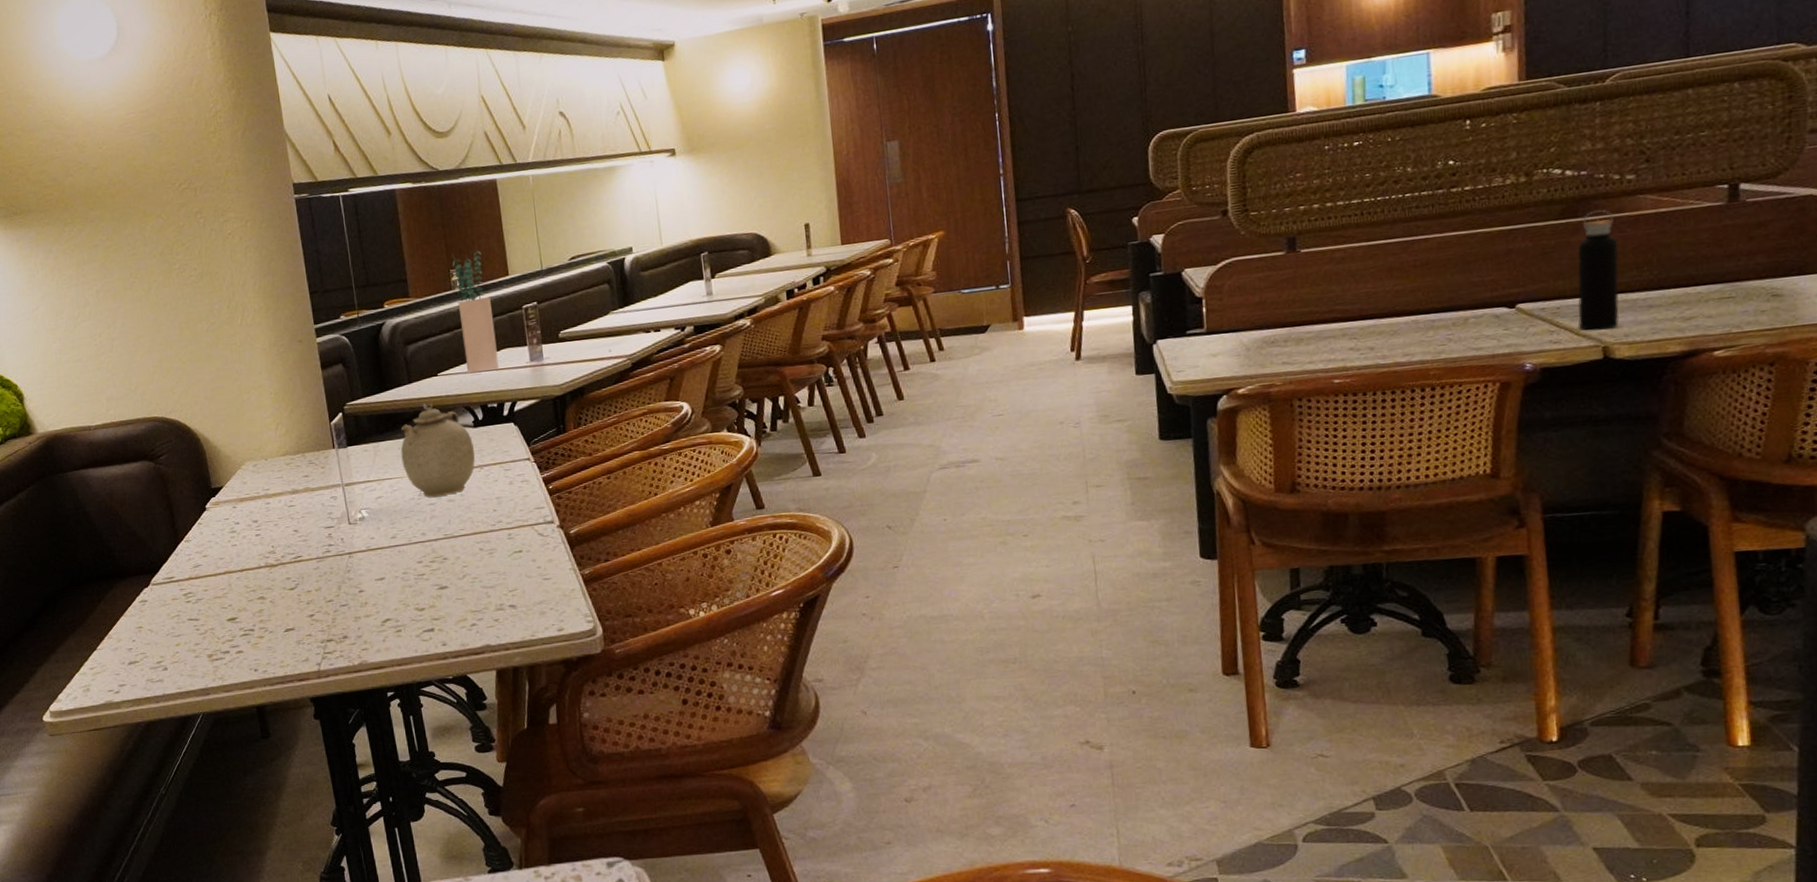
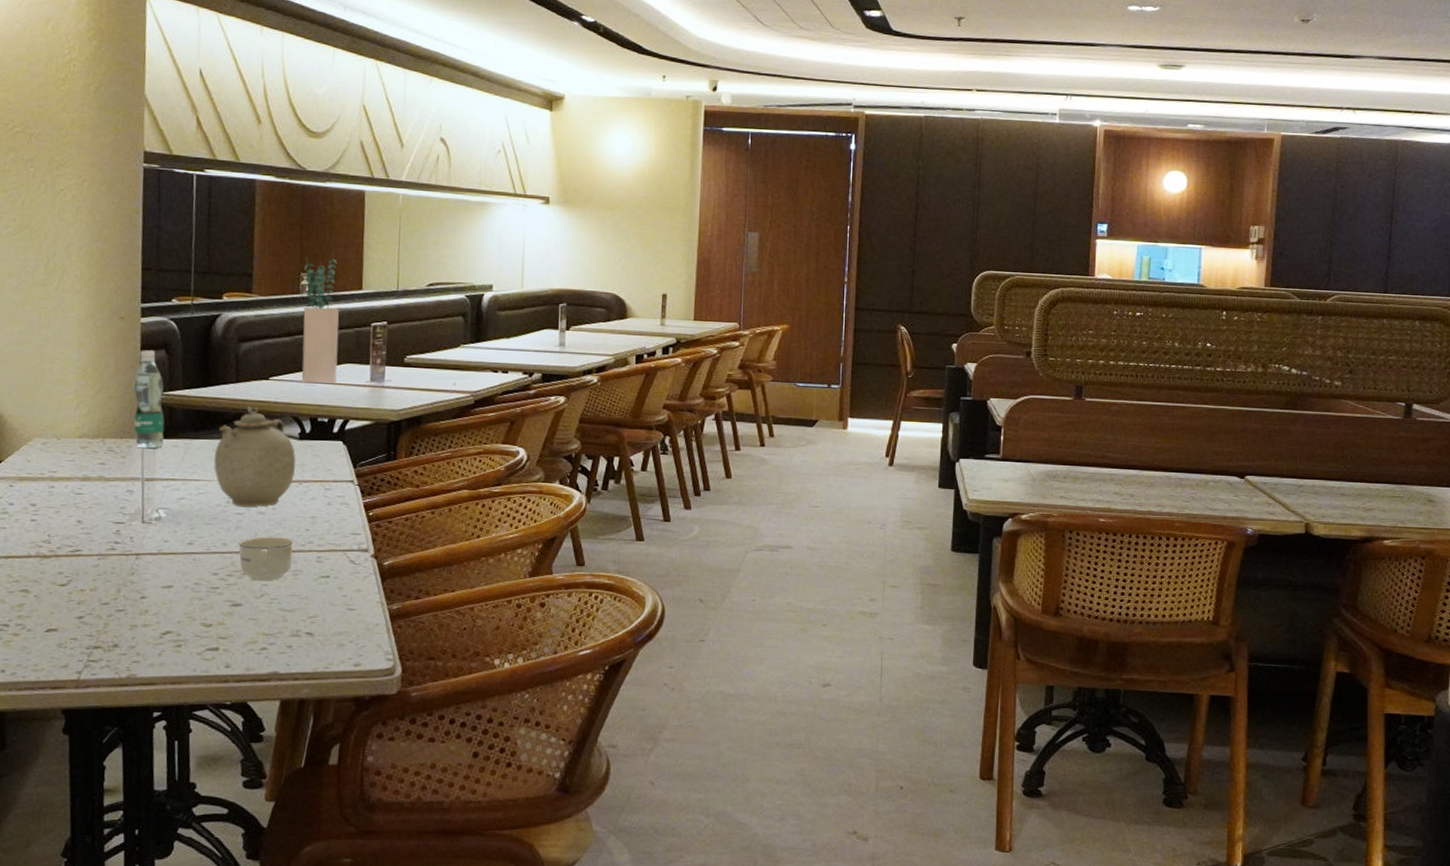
bottle: none [319,366,355,458] -> present [133,350,165,449]
cup: none [435,520,487,564] -> present [238,537,293,581]
water bottle: present [1577,210,1620,330] -> none [1290,407,1324,509]

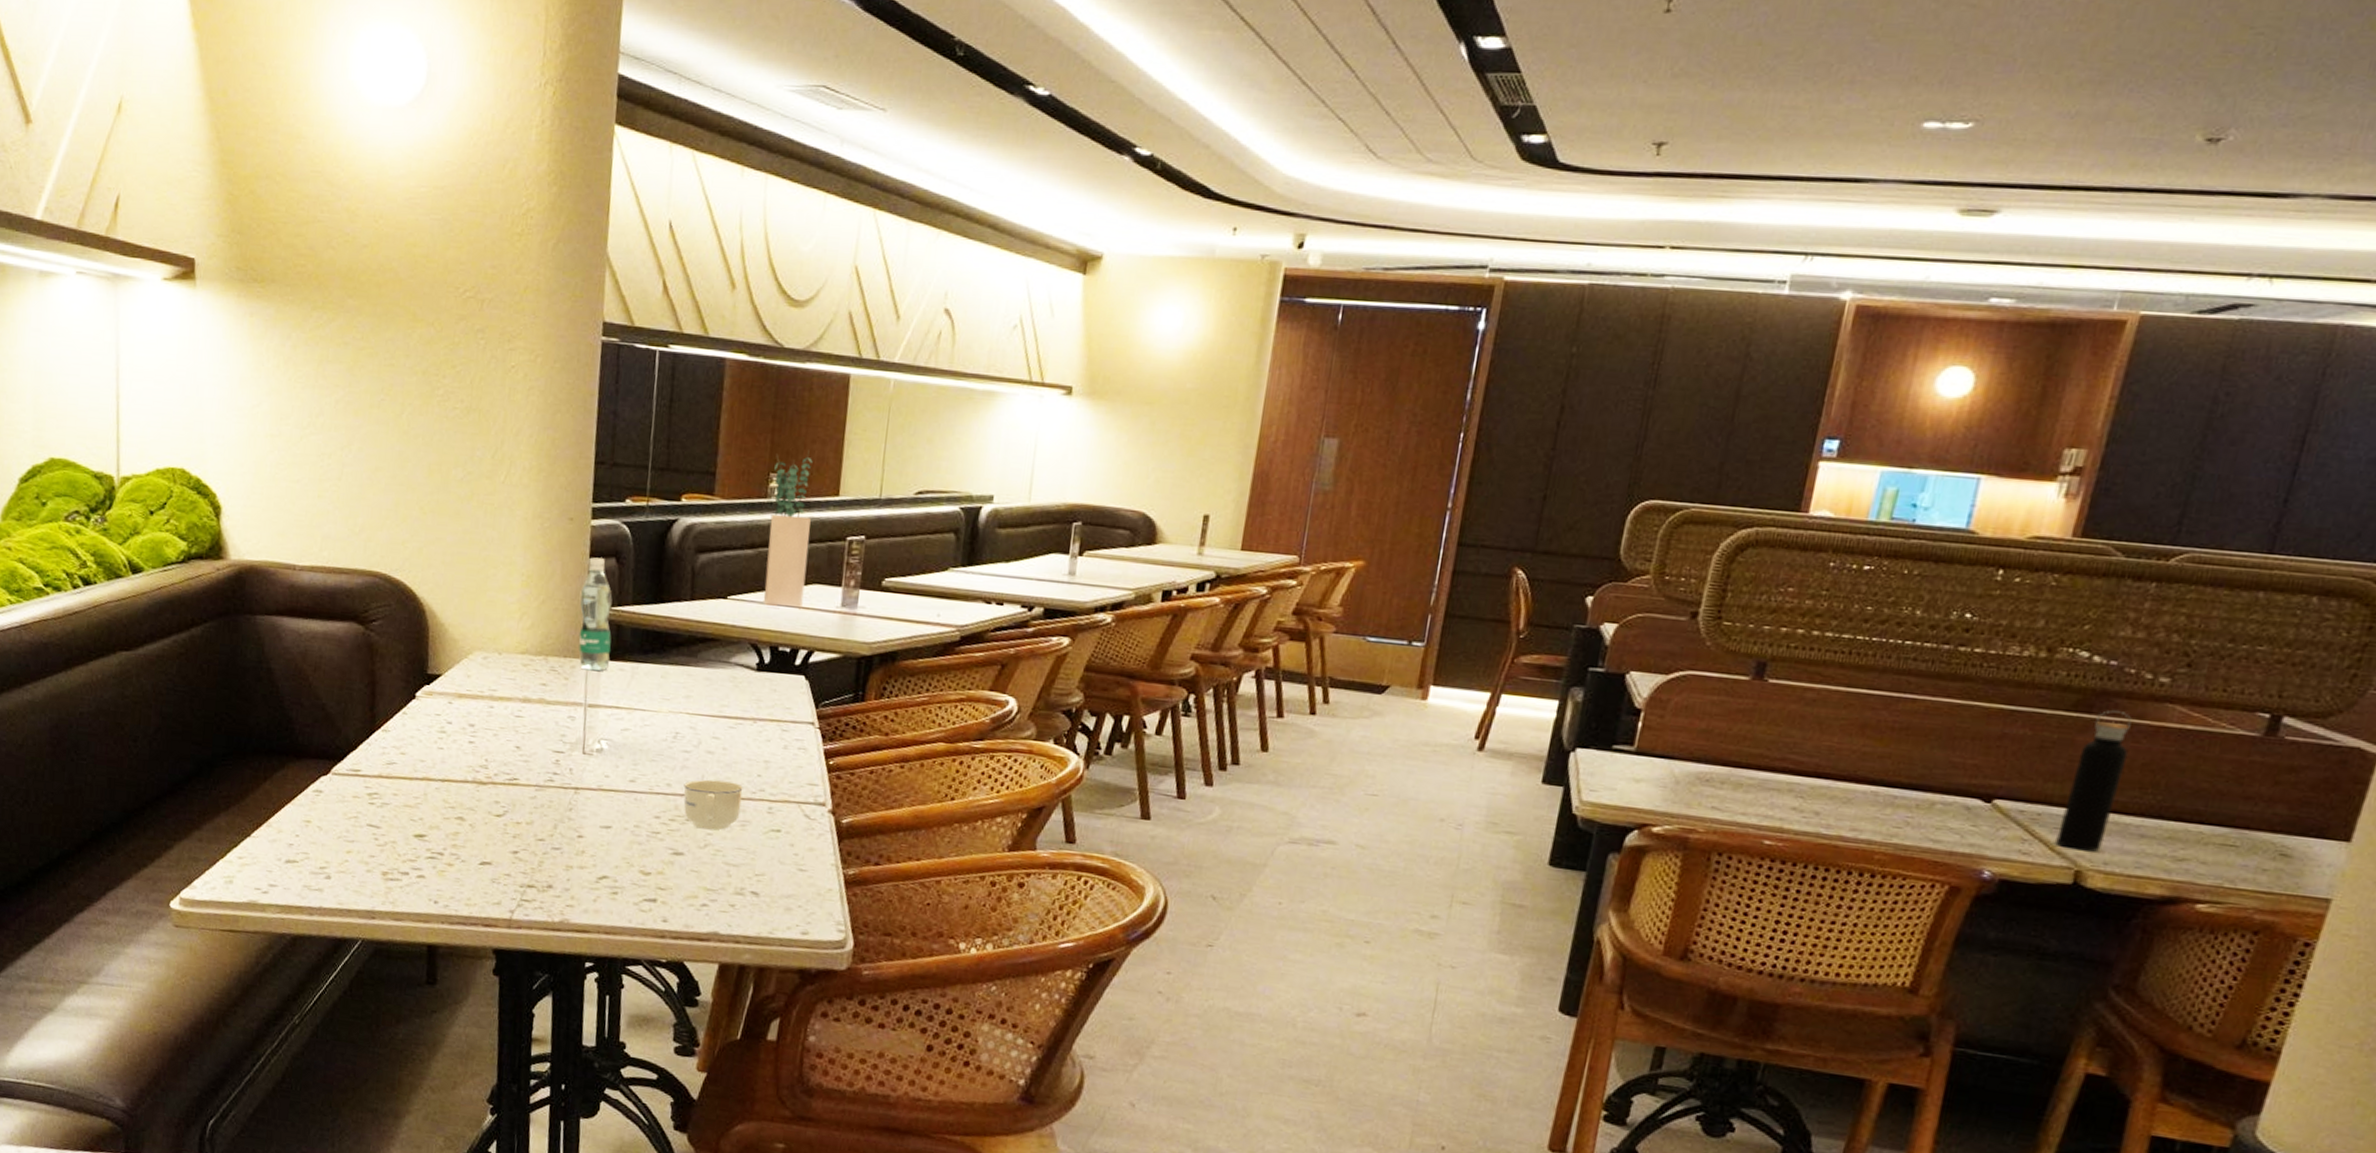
teapot: present [214,406,296,507] -> none [661,629,752,746]
water bottle: none [1290,407,1324,509] -> present [2055,710,2132,852]

